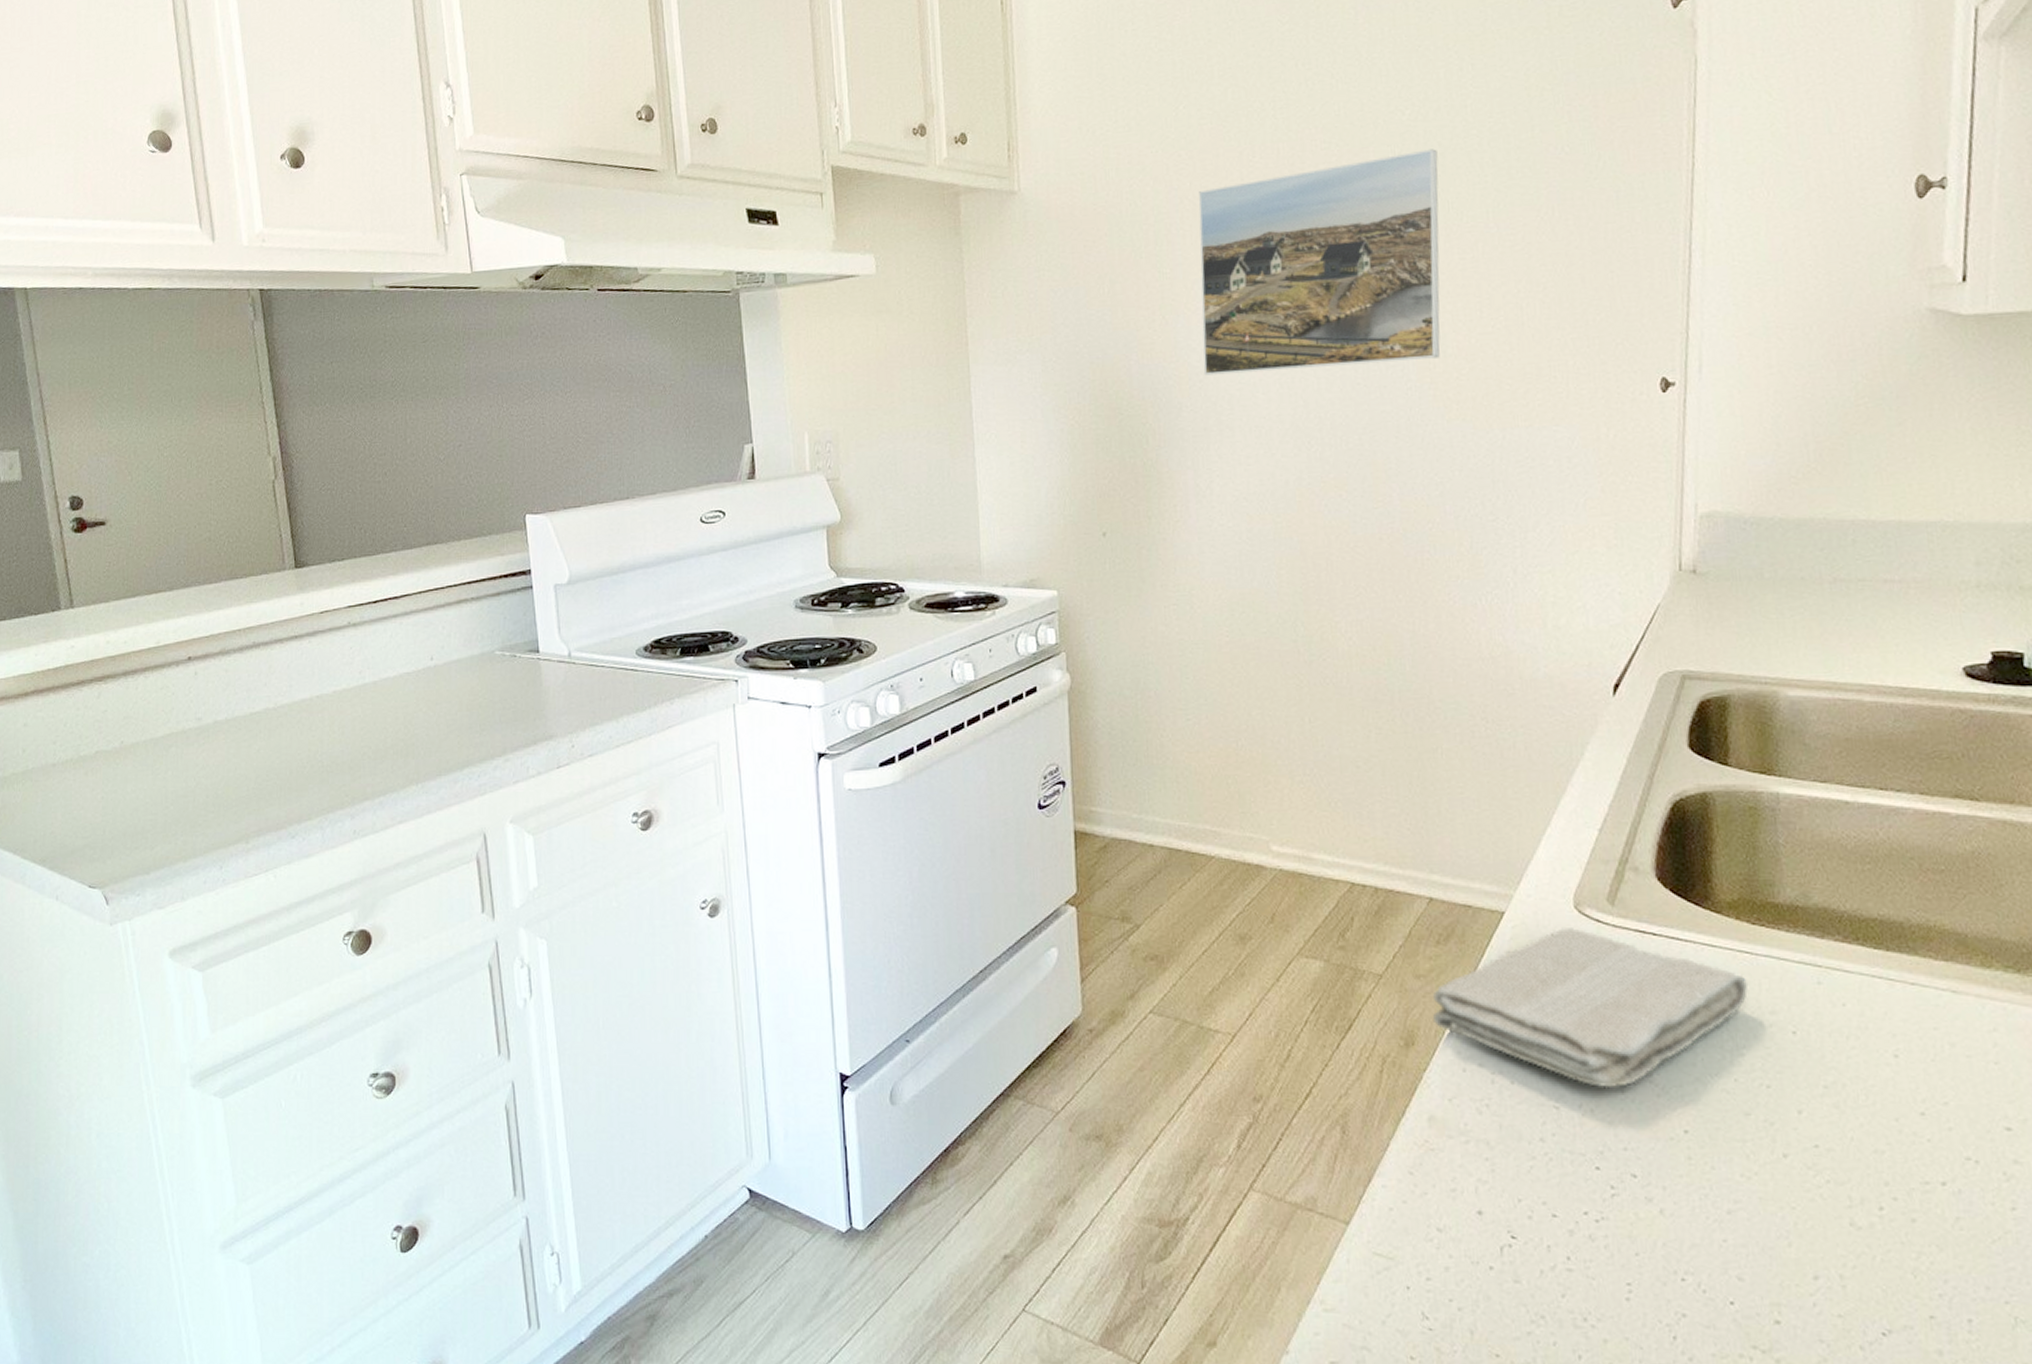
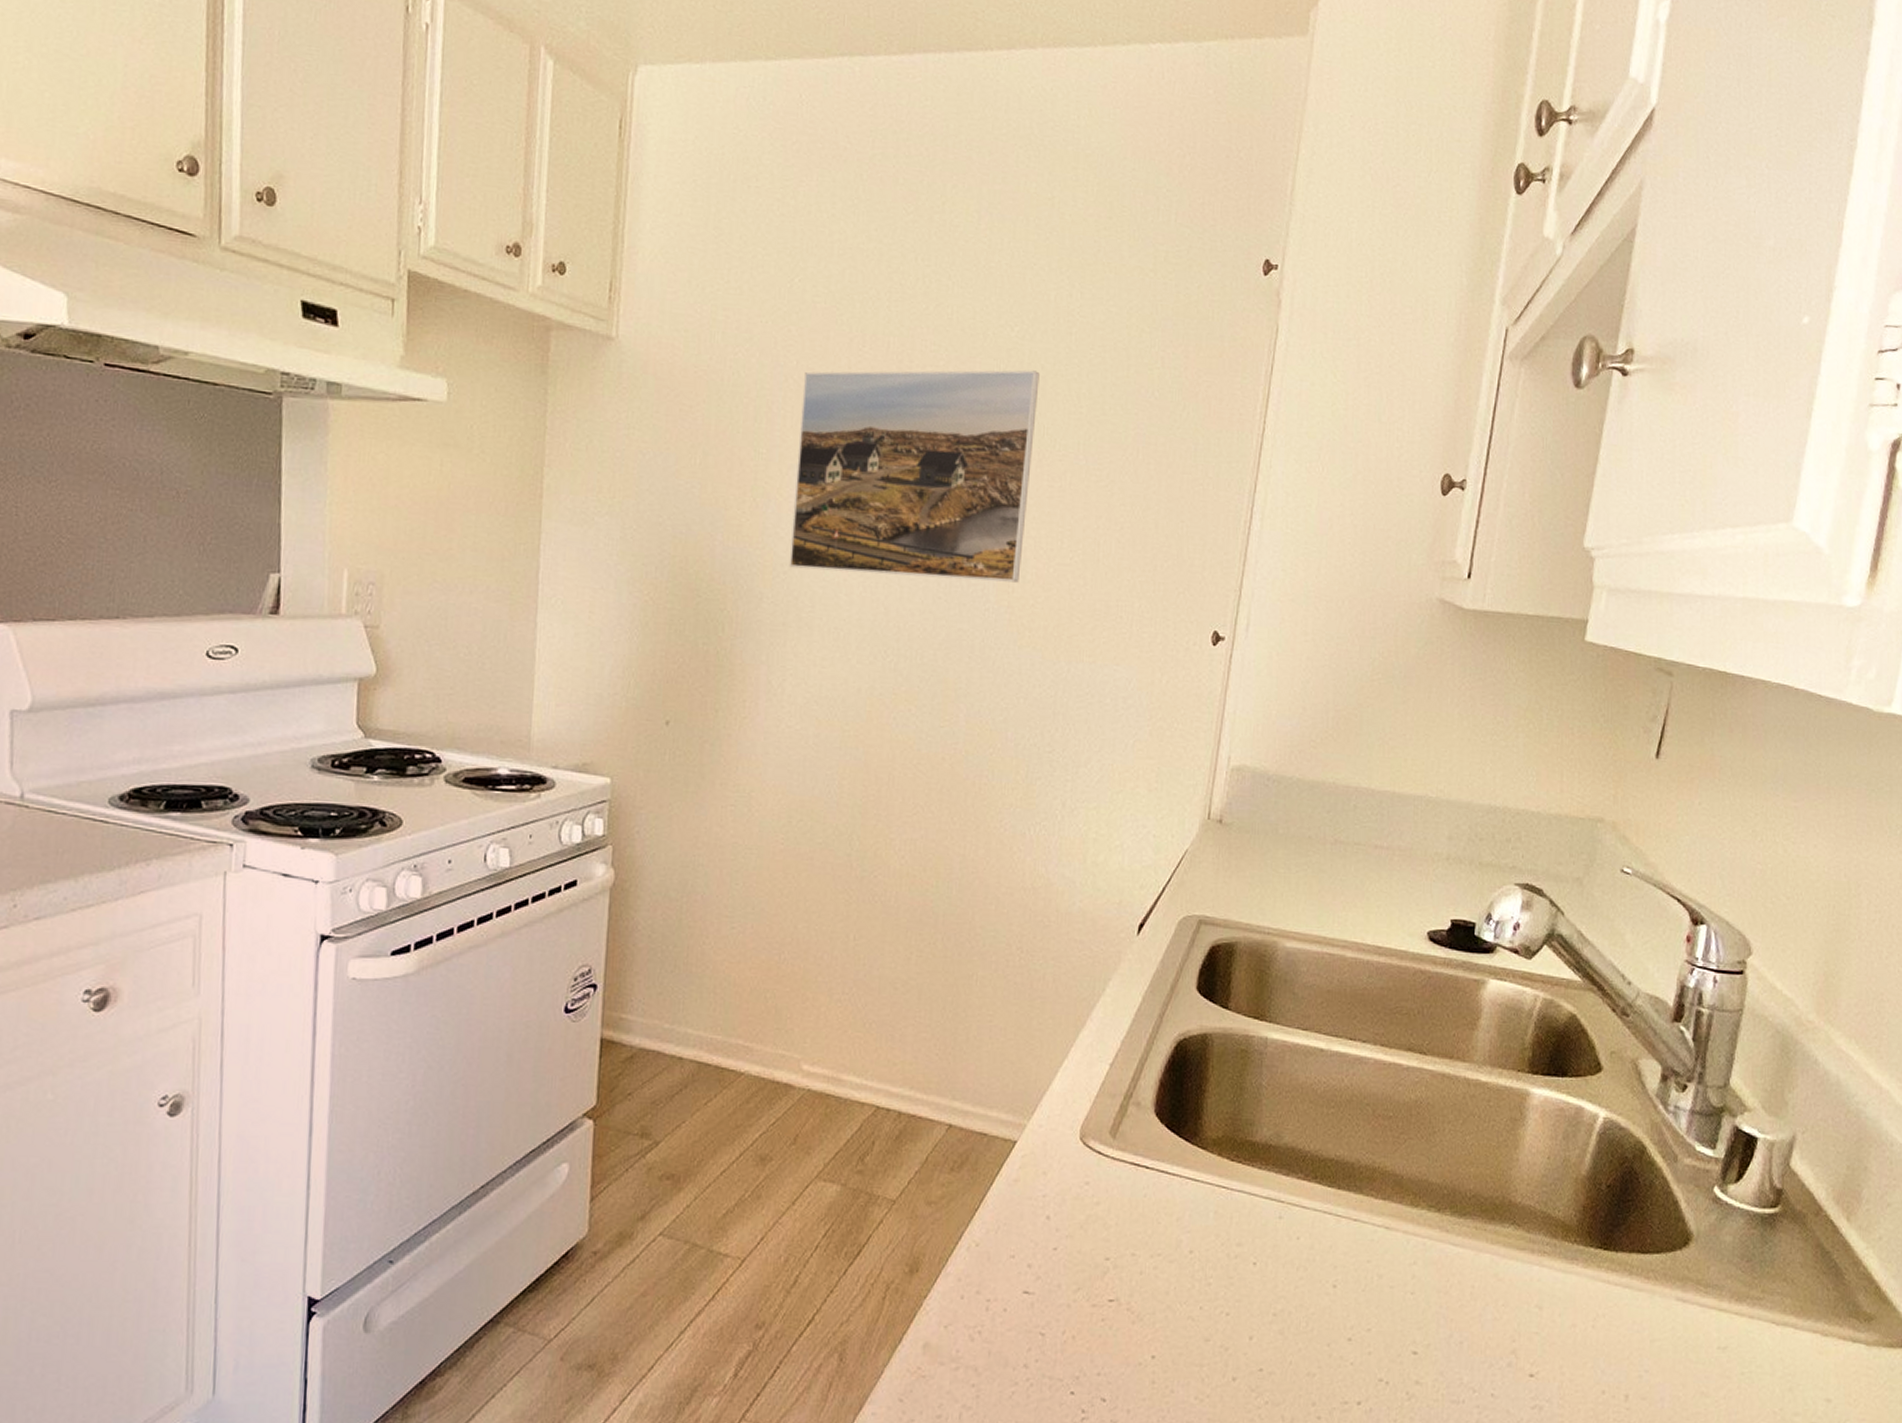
washcloth: present [1432,928,1749,1089] -> none [938,1159,1222,1316]

